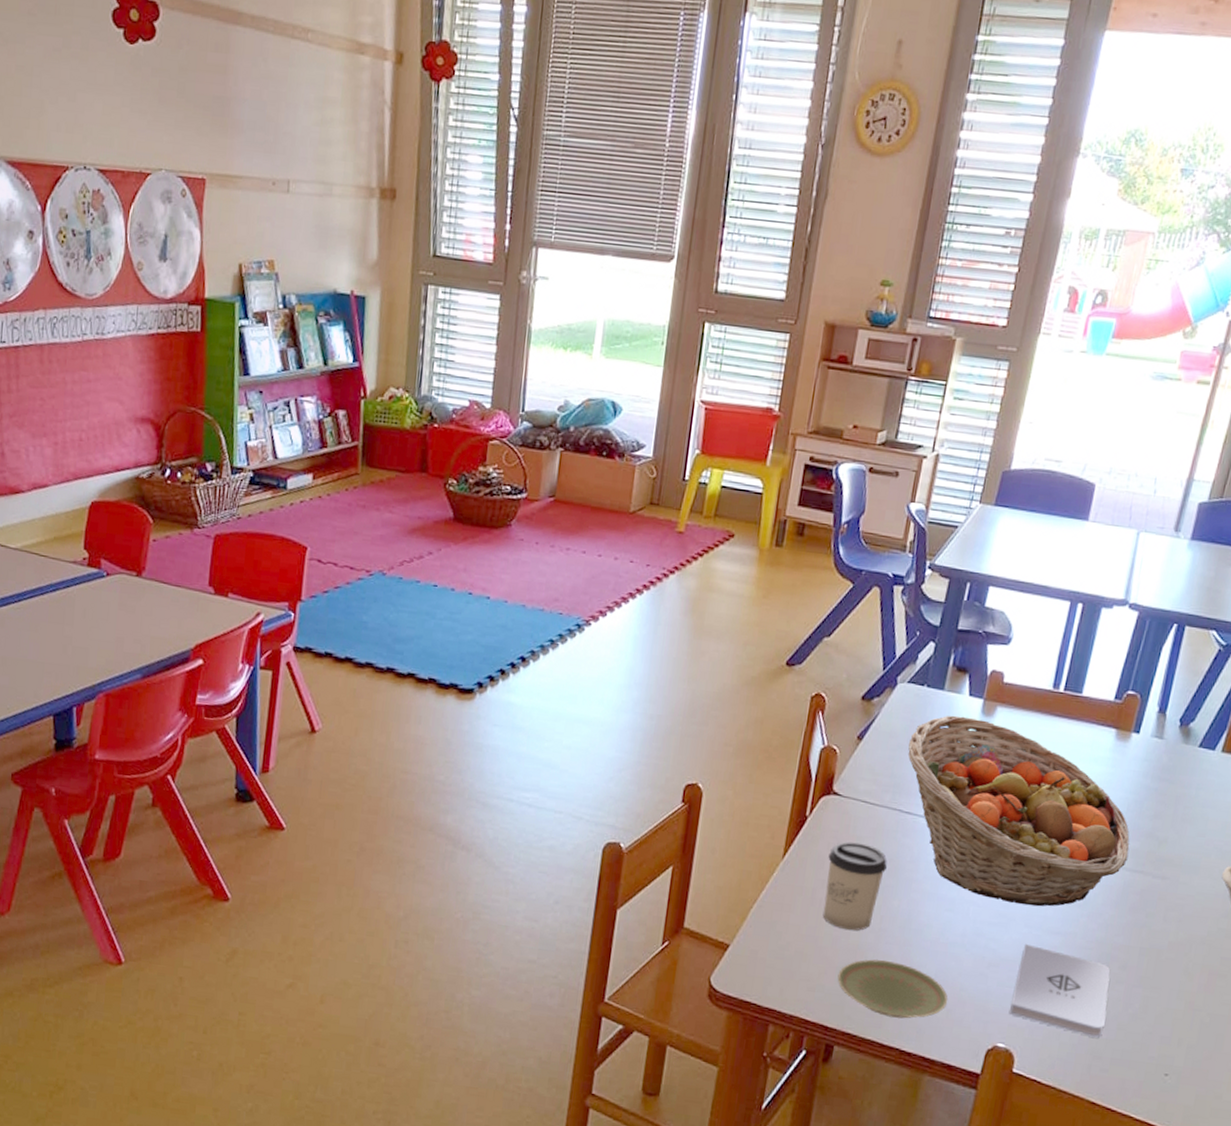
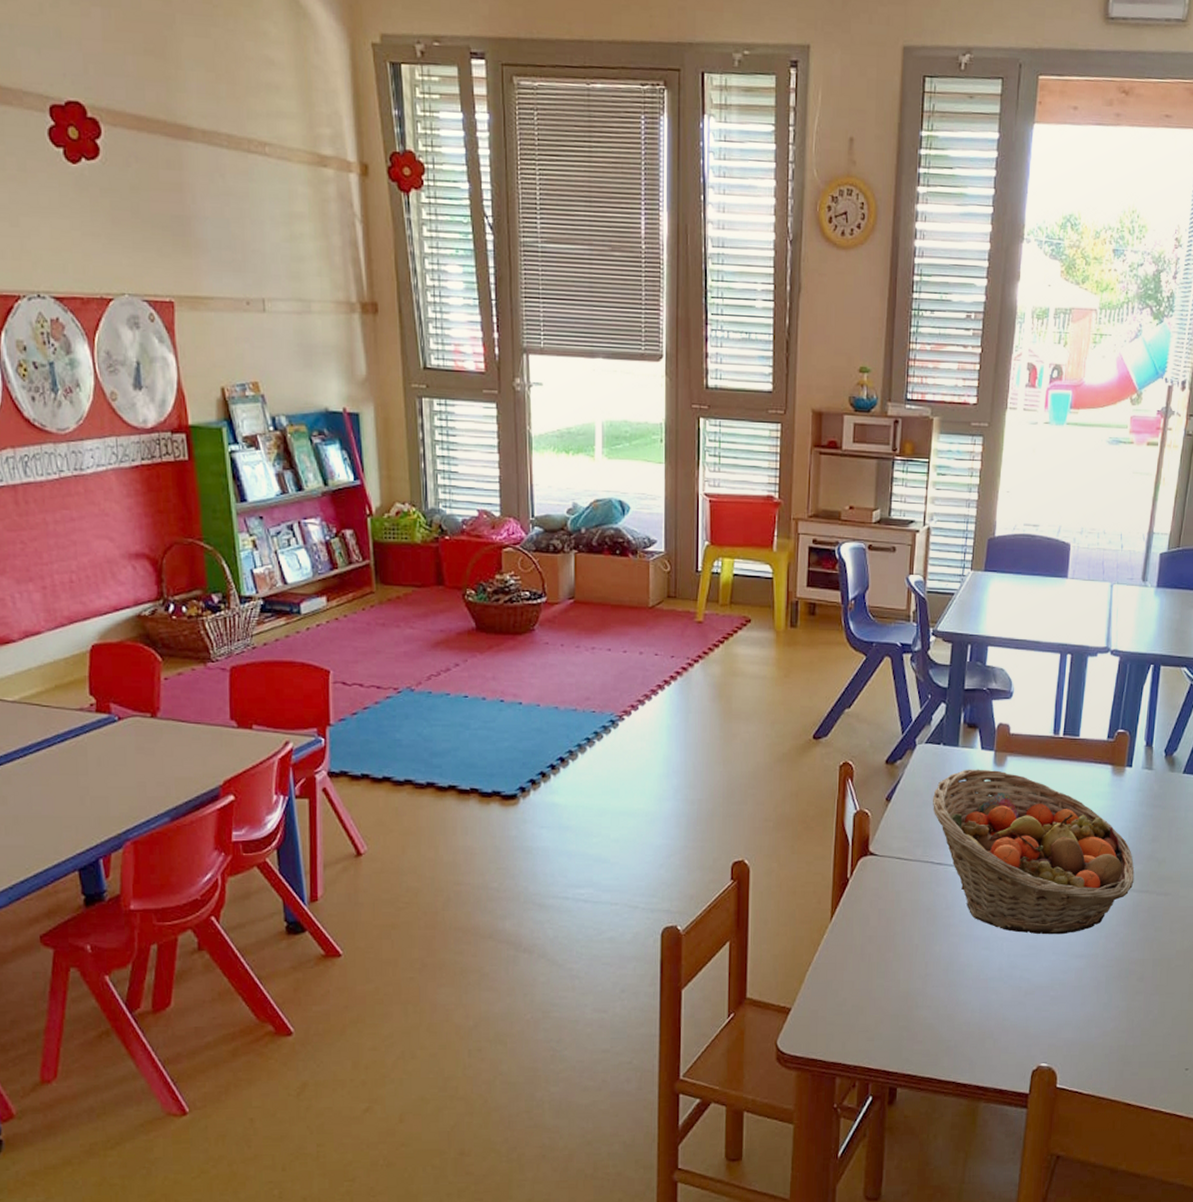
cup: present [823,841,887,931] -> none [872,897,926,980]
plate: present [837,959,948,1019] -> none [893,1003,994,1054]
notepad: present [1008,943,1111,1038] -> none [1047,969,1131,1046]

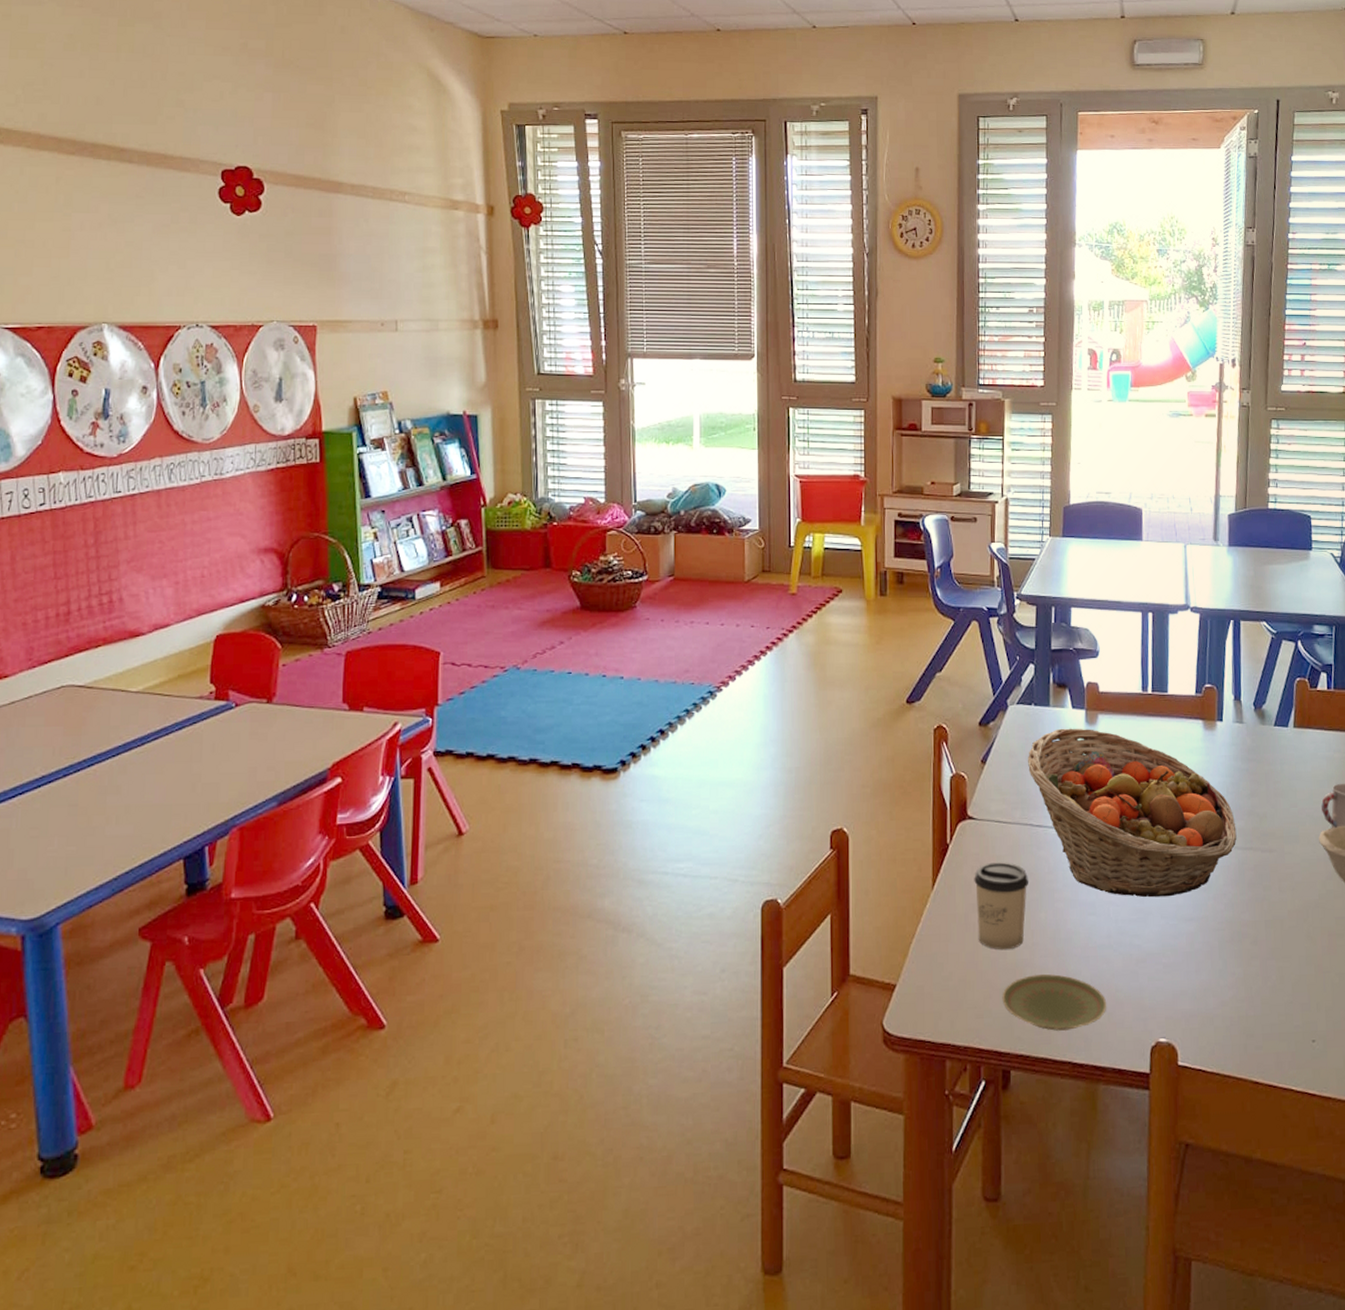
cup: none [872,897,926,980] -> present [974,862,1028,950]
plate: none [893,1003,994,1054] -> present [1002,974,1107,1031]

